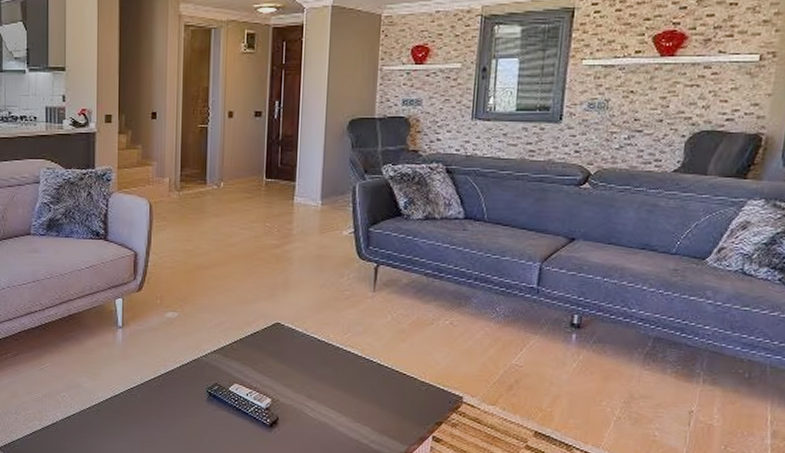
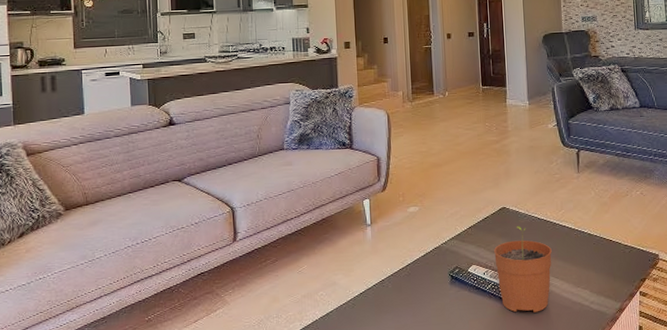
plant pot: none [261,346,330,444] -> present [494,226,552,313]

